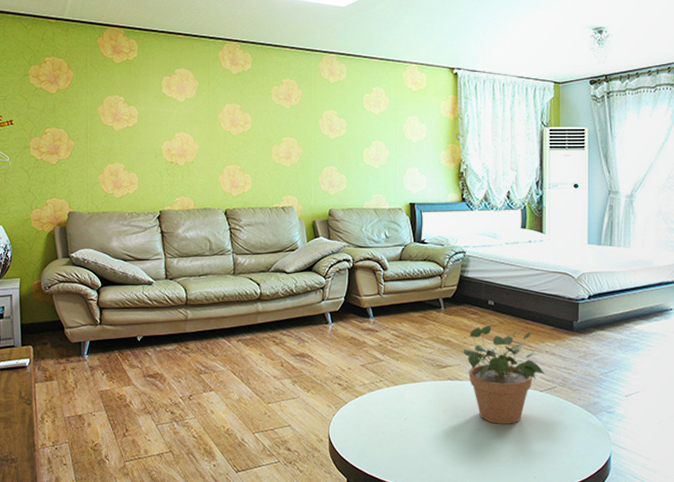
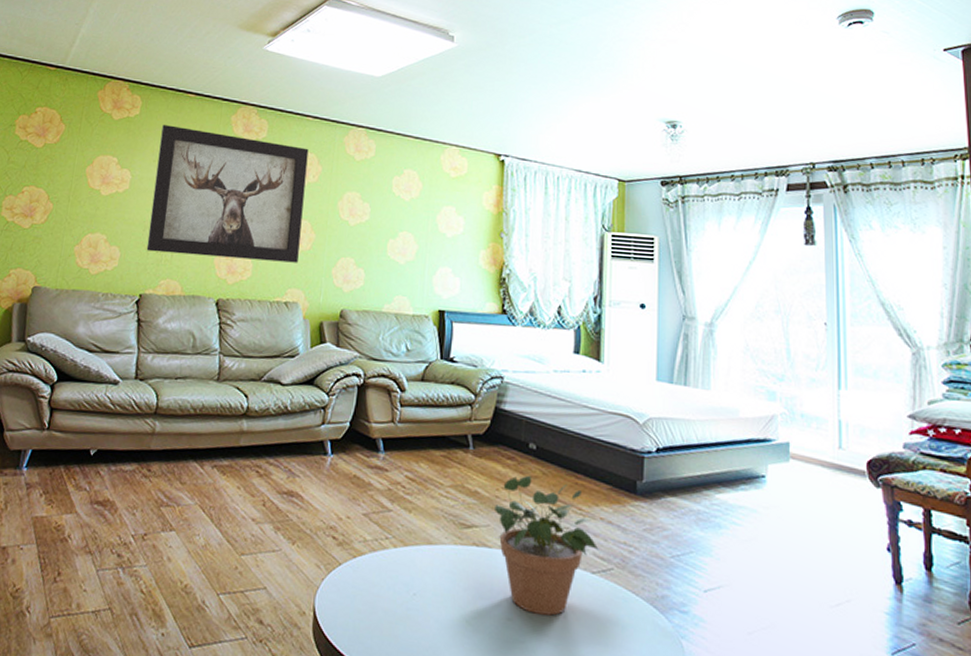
wall art: none [159,64,289,175] -> present [146,125,309,263]

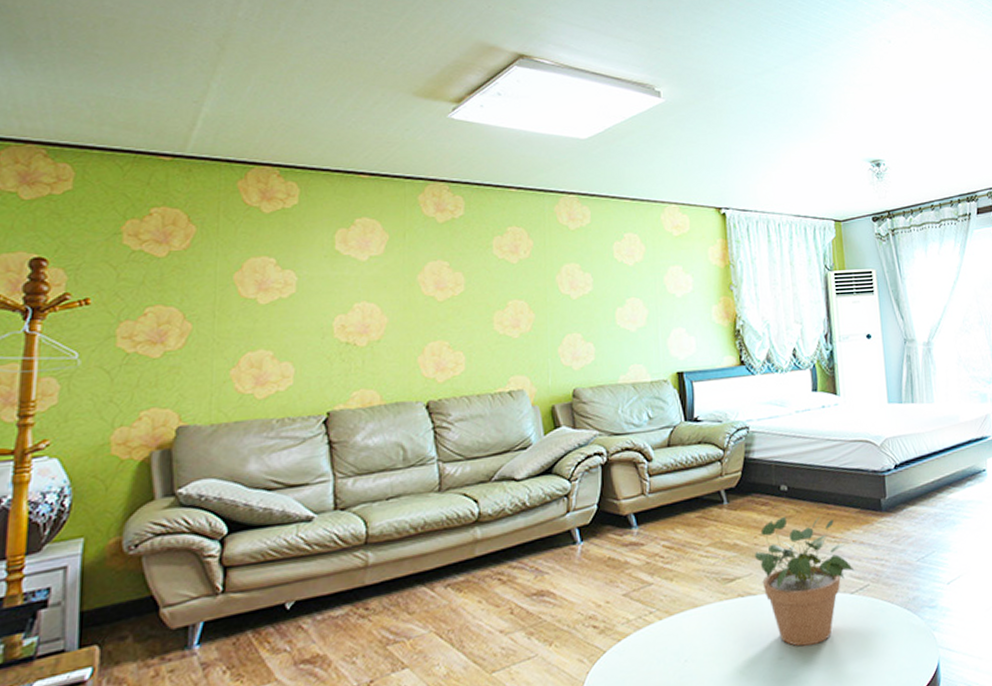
wall art: present [146,125,309,263] -> none [329,213,518,361]

